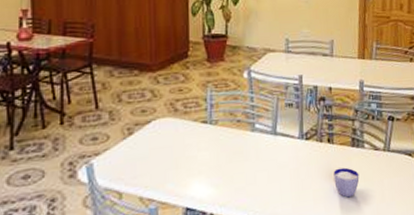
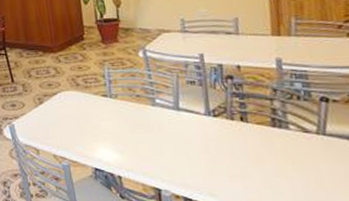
cup: present [333,167,360,198] -> none [250,147,286,179]

